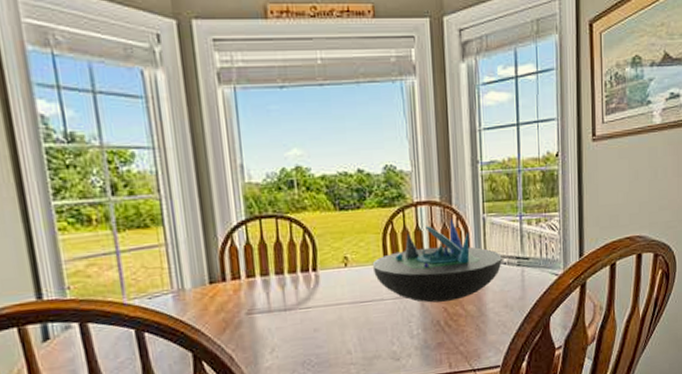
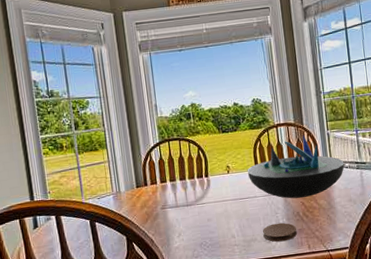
coaster: none [390,334,436,360] -> present [263,222,298,242]

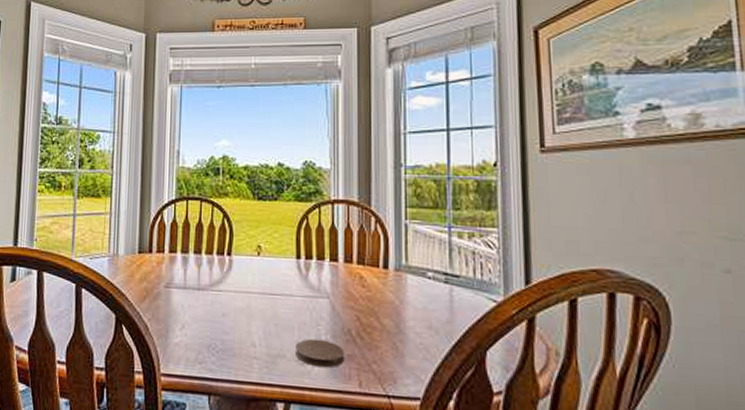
decorative bowl: present [247,135,344,199] -> none [284,220,426,310]

